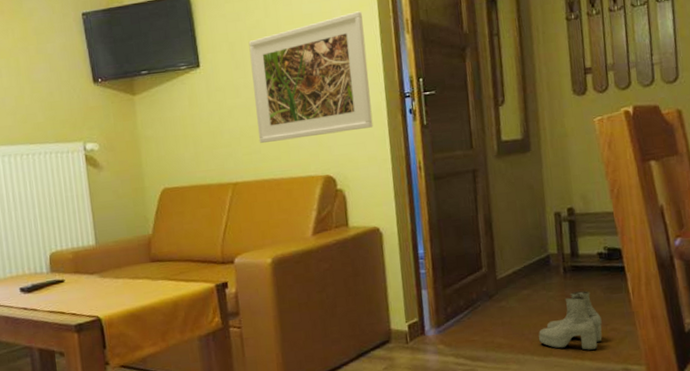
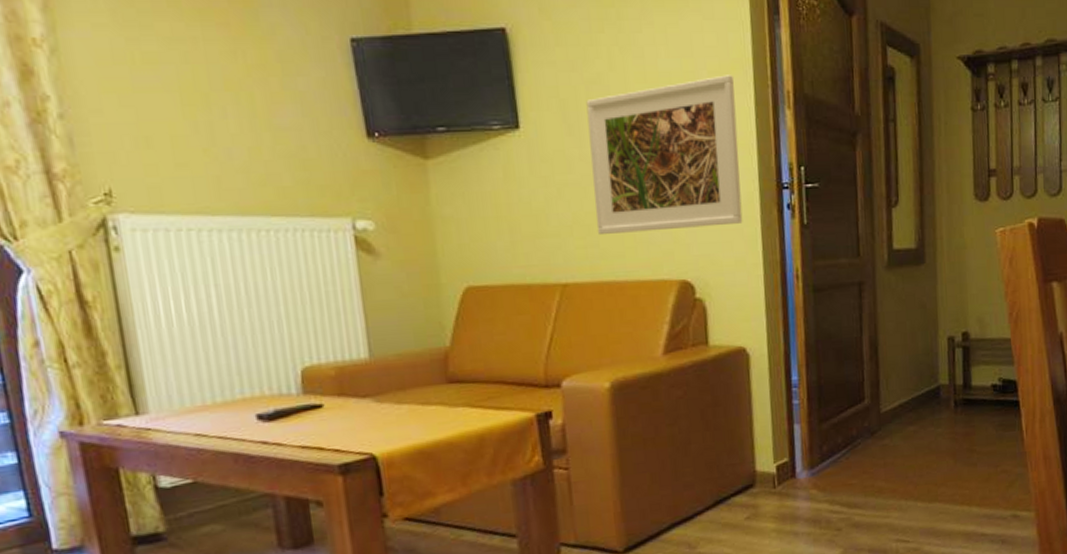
boots: present [538,290,603,351] -> none [924,427,992,495]

